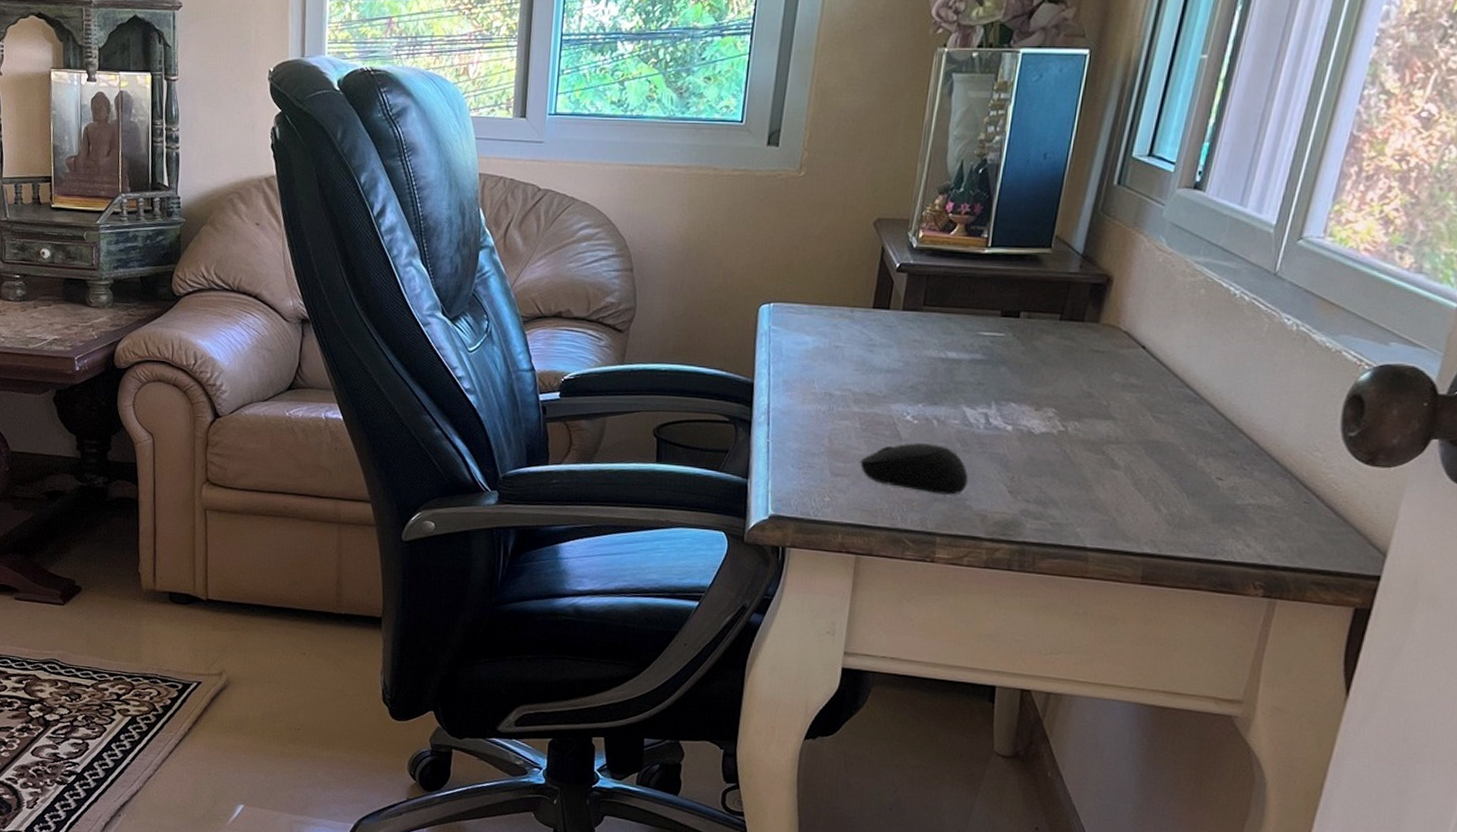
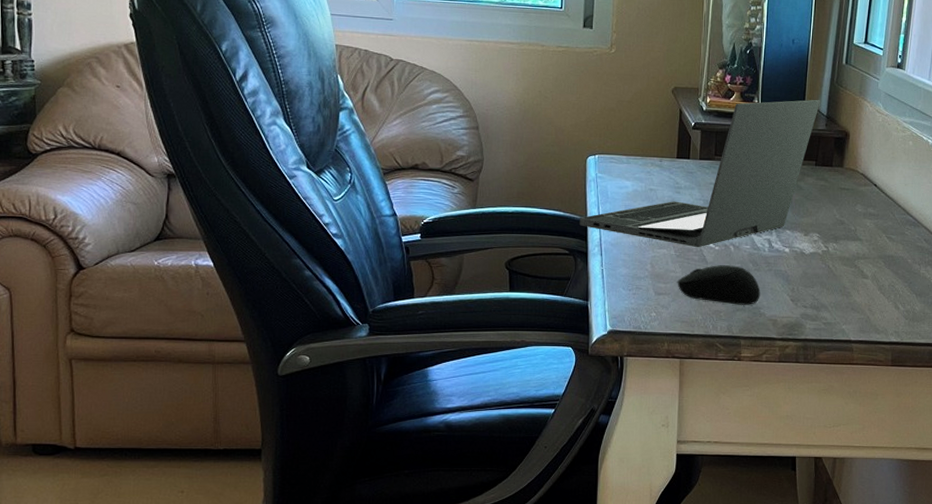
laptop: none [744,232,1076,421] -> present [579,99,820,248]

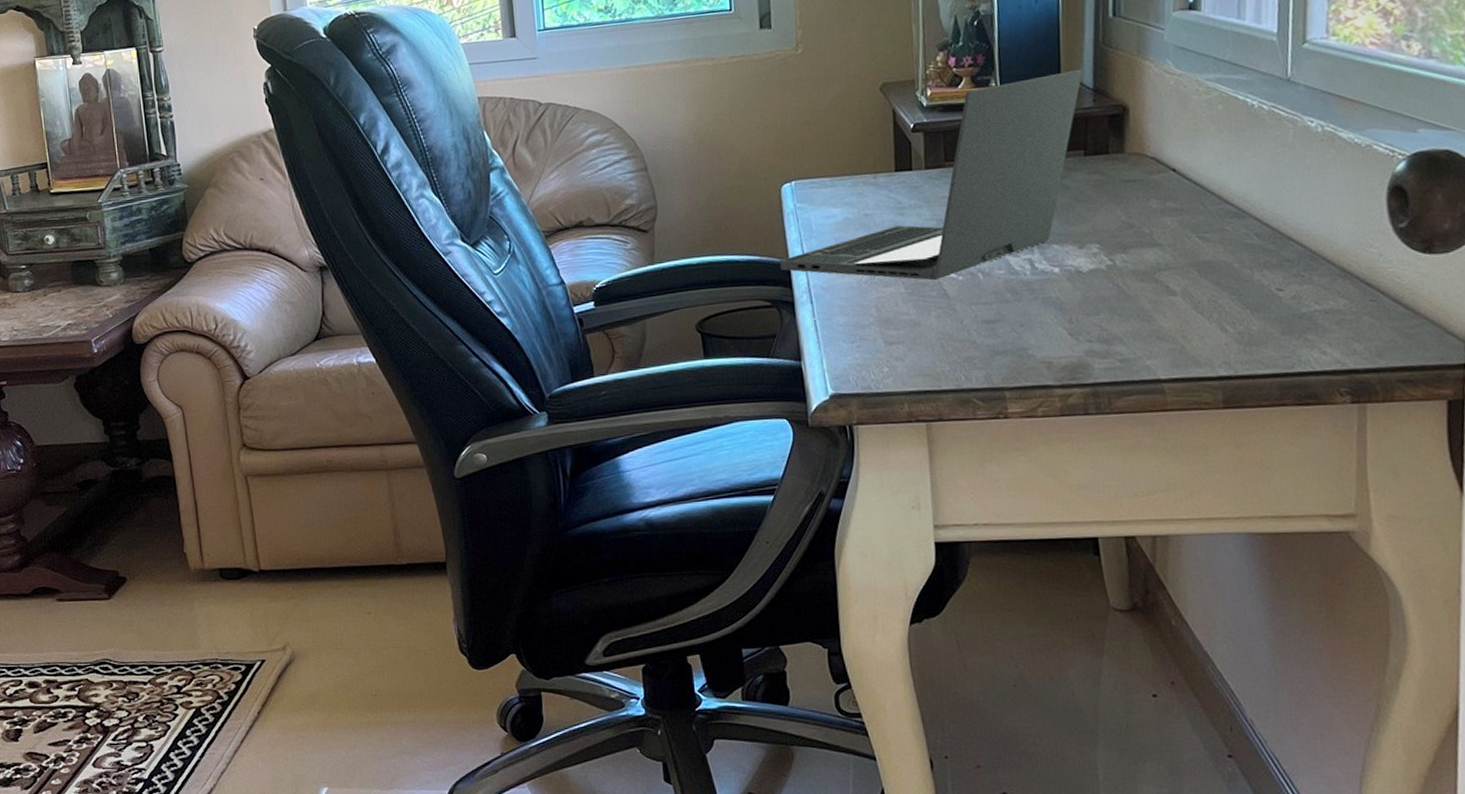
computer mouse: present [677,265,760,305] -> none [912,297,1026,348]

